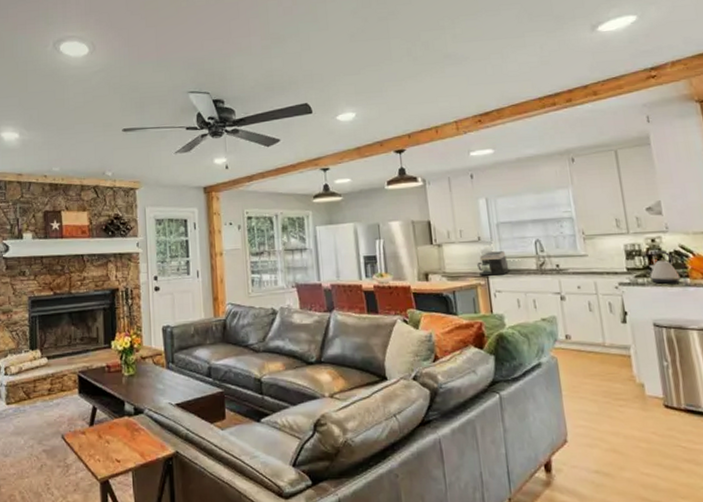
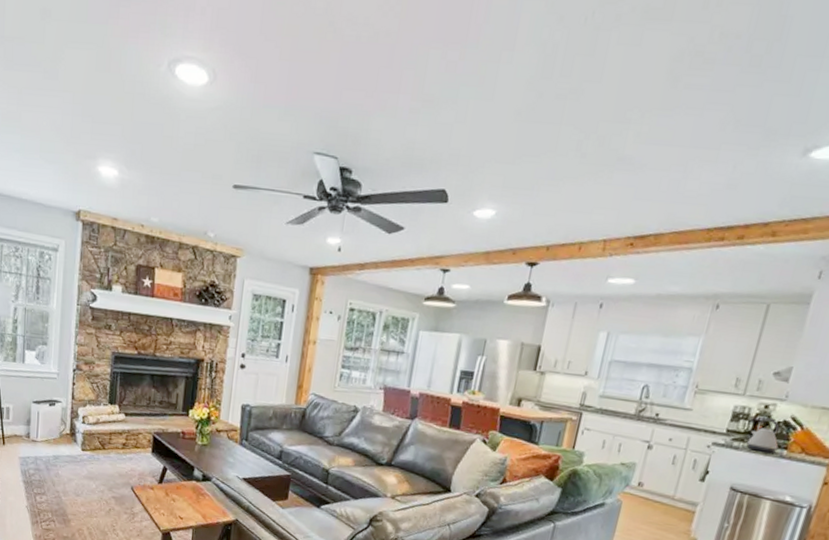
coffee maker: present [477,251,510,277] -> none [574,388,609,415]

